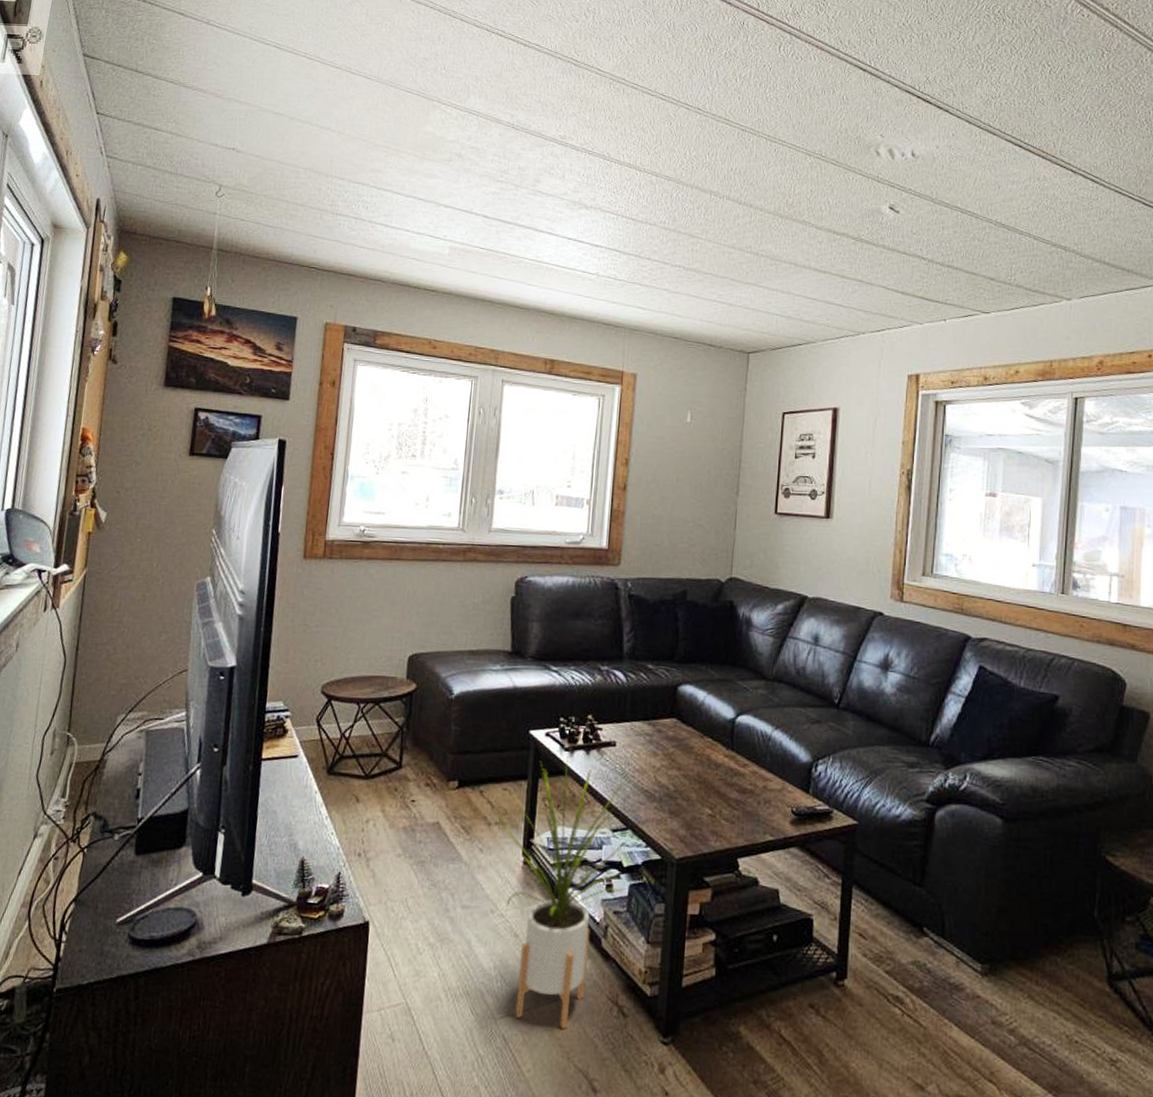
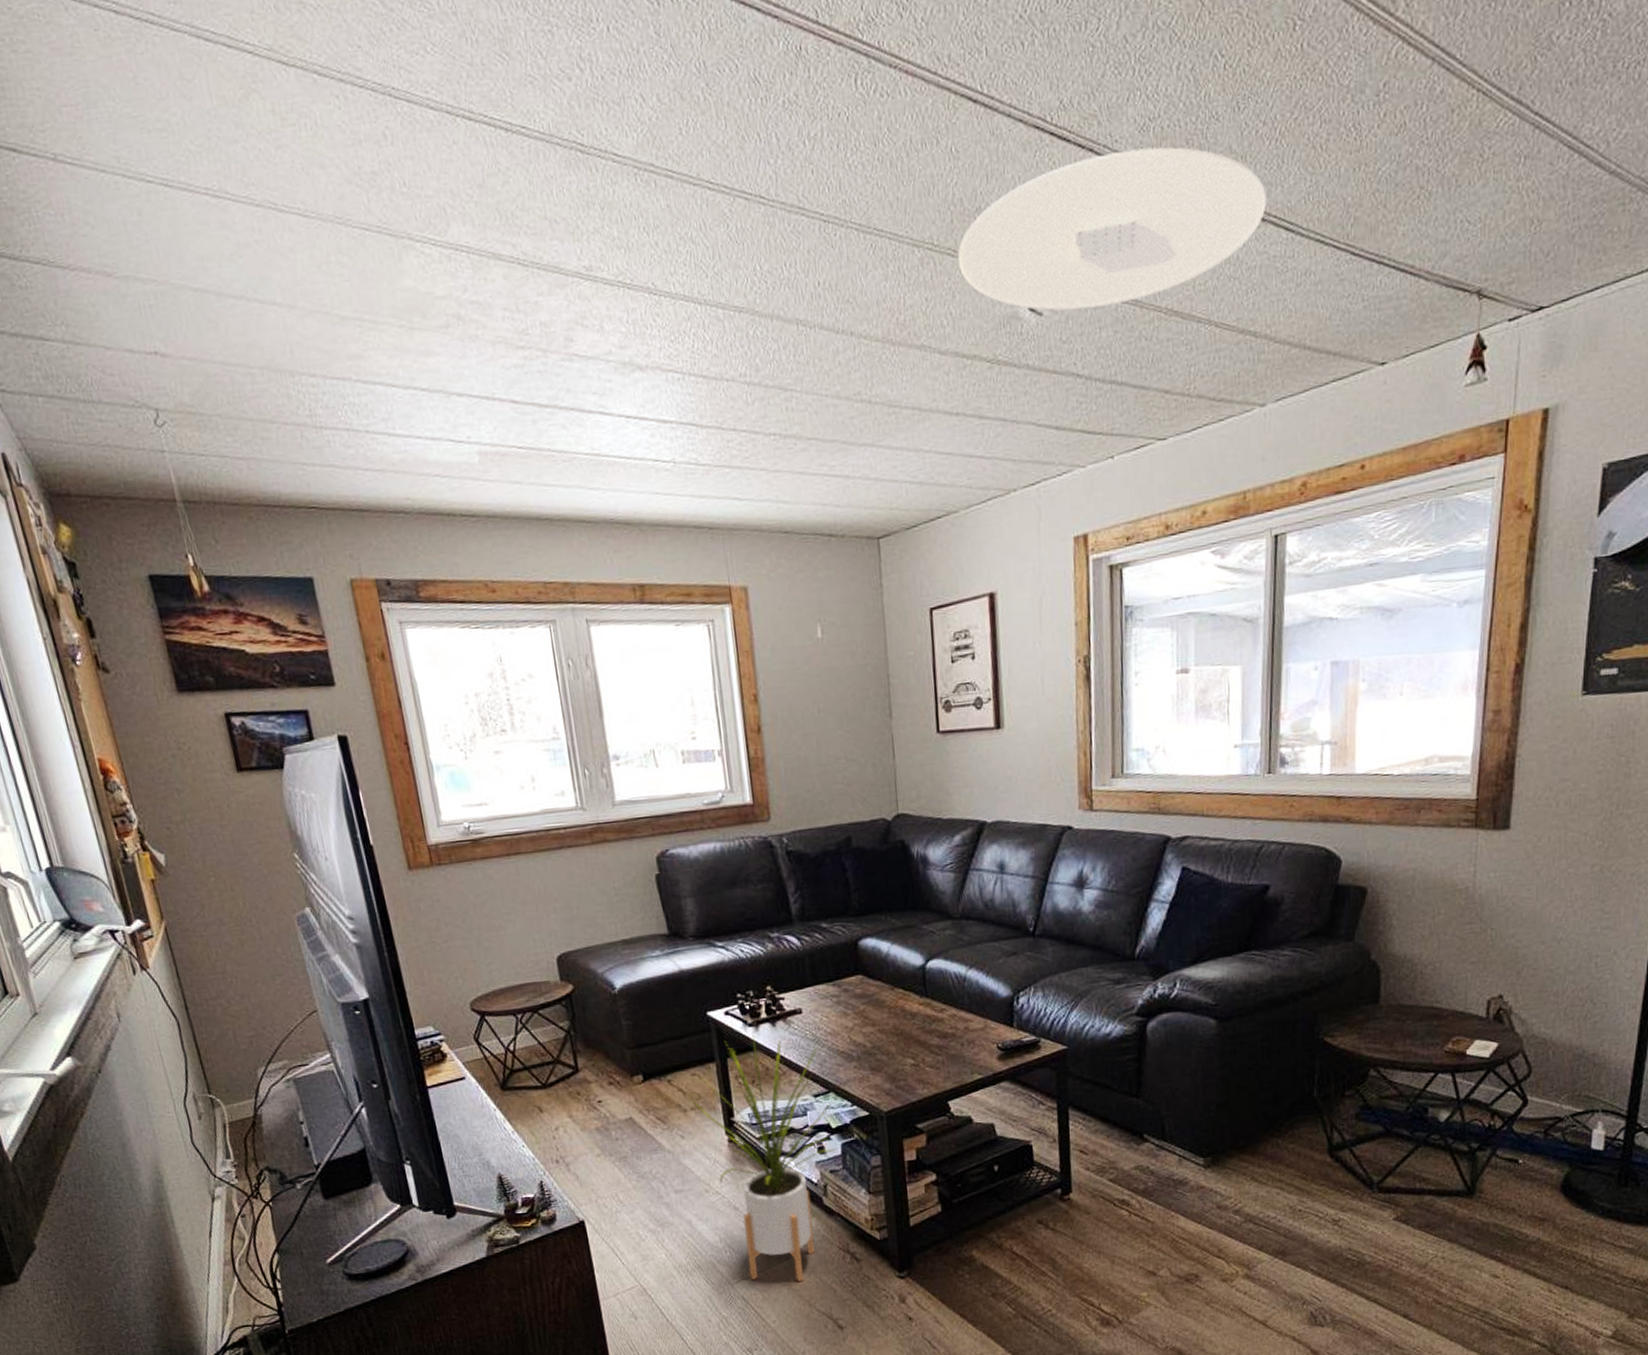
ceiling light: none [838,114,1078,214] -> present [957,147,1267,311]

